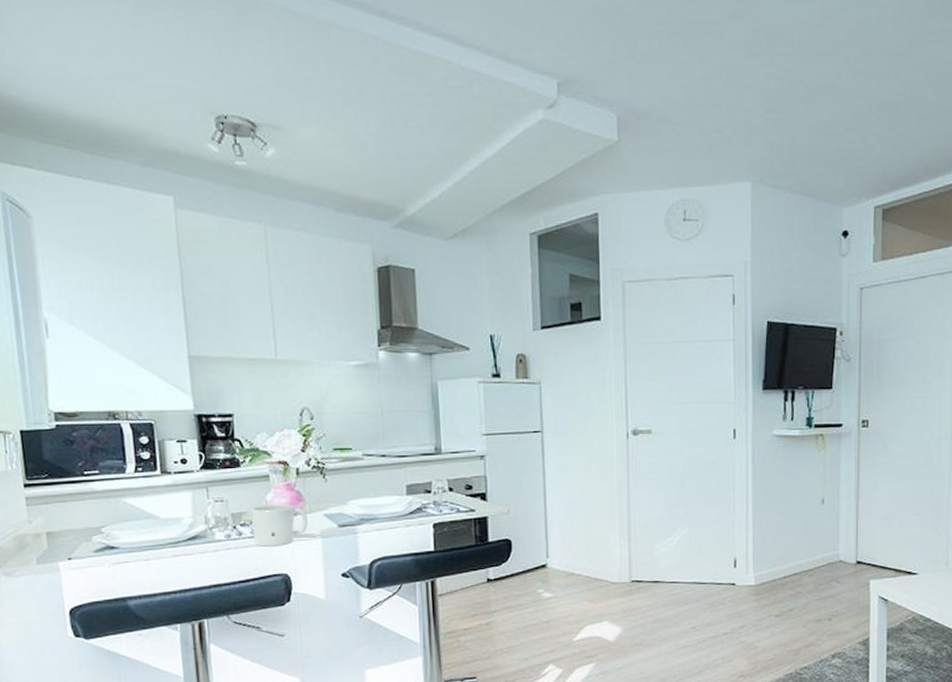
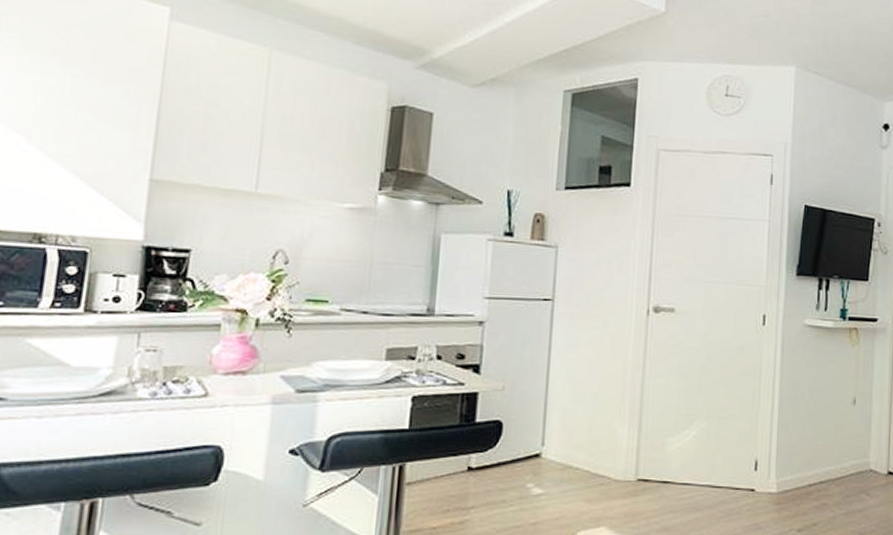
mug: present [250,504,308,548] -> none [185,359,260,412]

